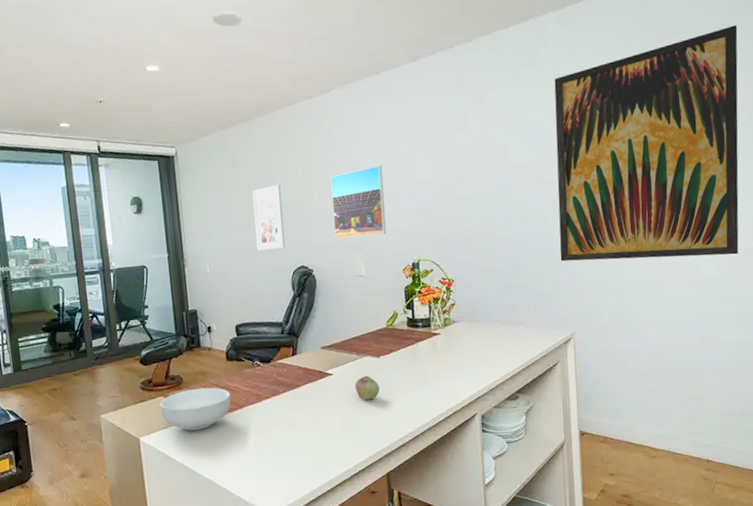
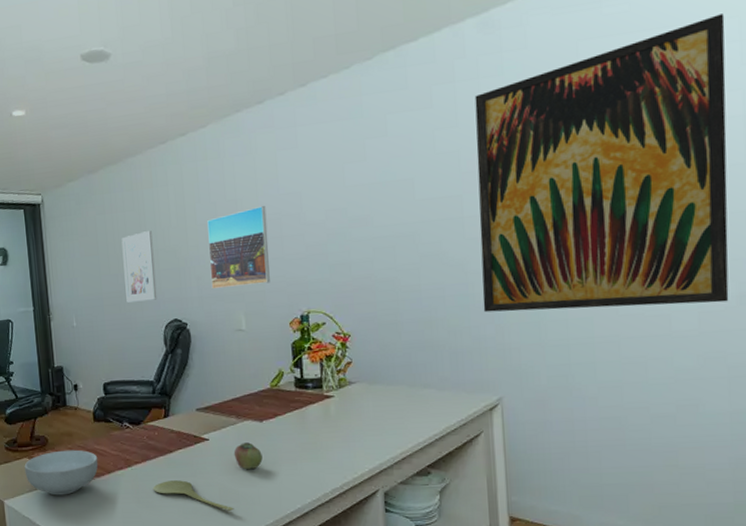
spoon: none [282,412,355,438] -> present [152,480,234,511]

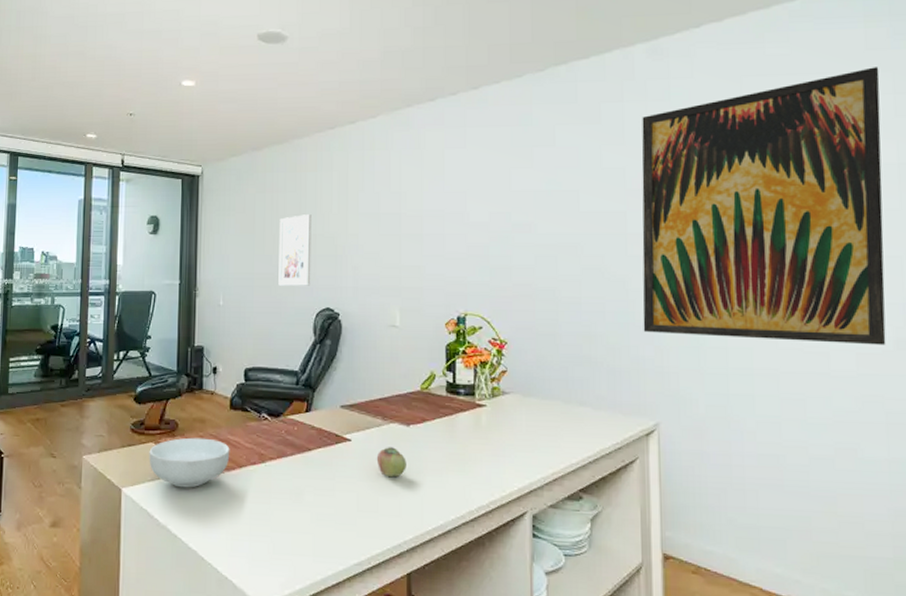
spoon: present [152,480,234,511] -> none [286,482,372,521]
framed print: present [207,206,270,290] -> none [368,202,430,281]

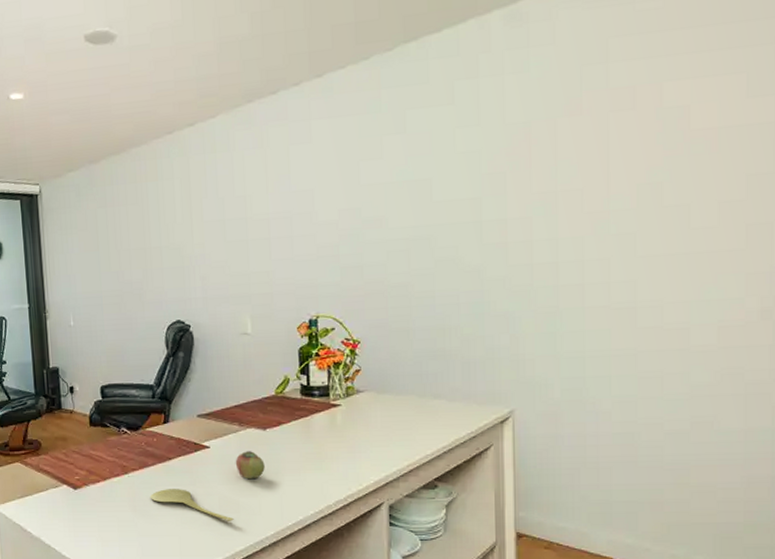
cereal bowl: present [149,437,230,488] -> none [16,455,94,502]
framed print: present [278,214,312,286] -> none [123,226,160,302]
spoon: none [286,482,372,521] -> present [150,489,234,521]
wall art: present [642,67,886,346] -> none [498,14,761,322]

